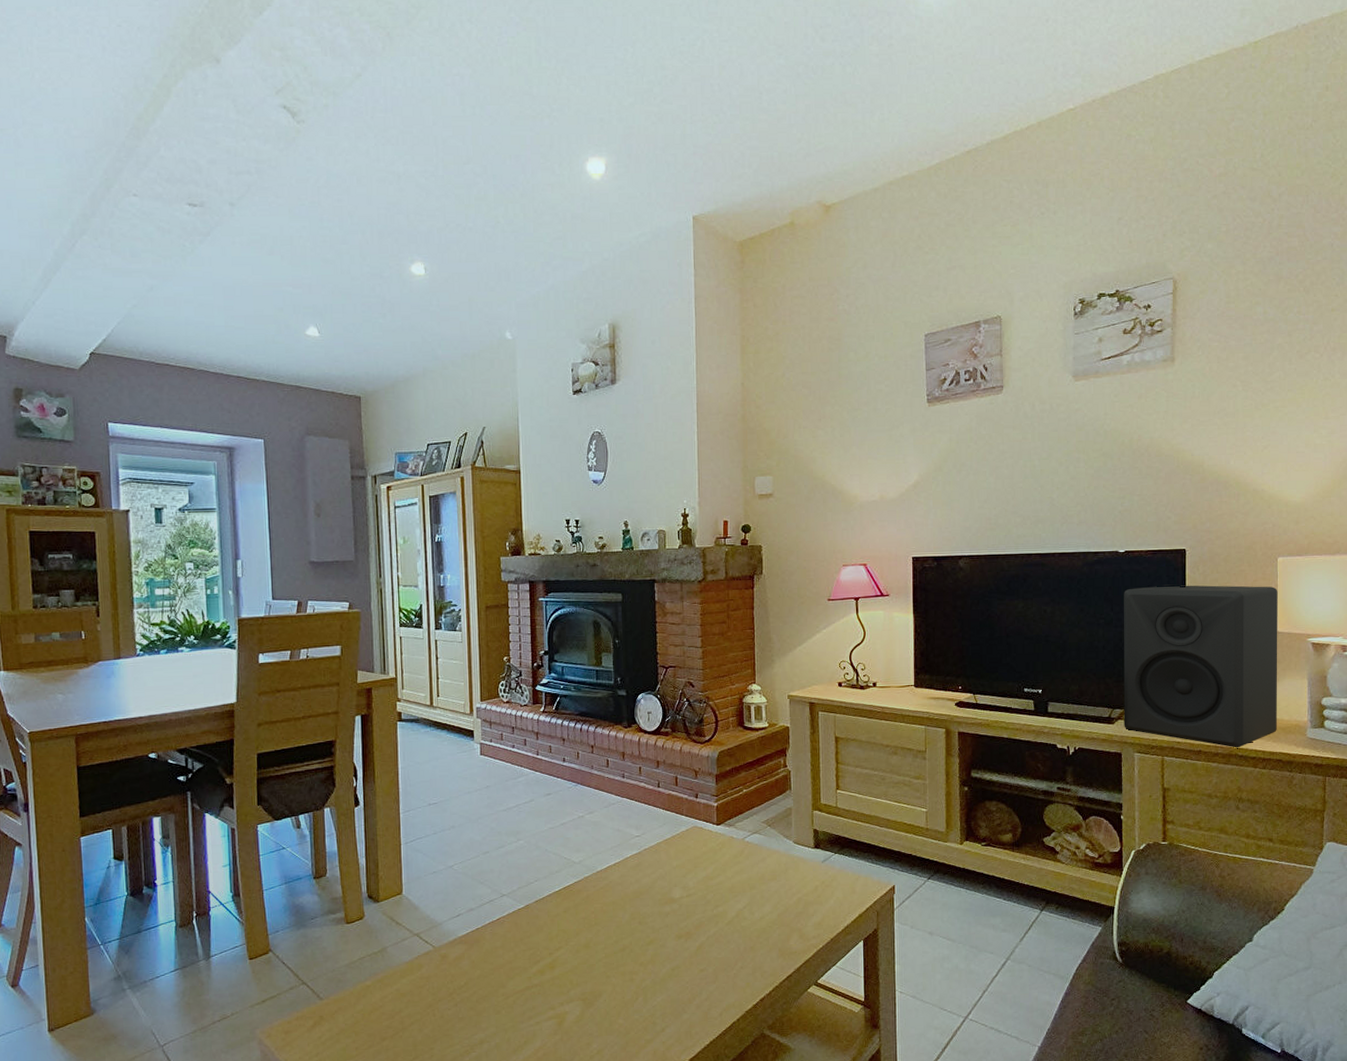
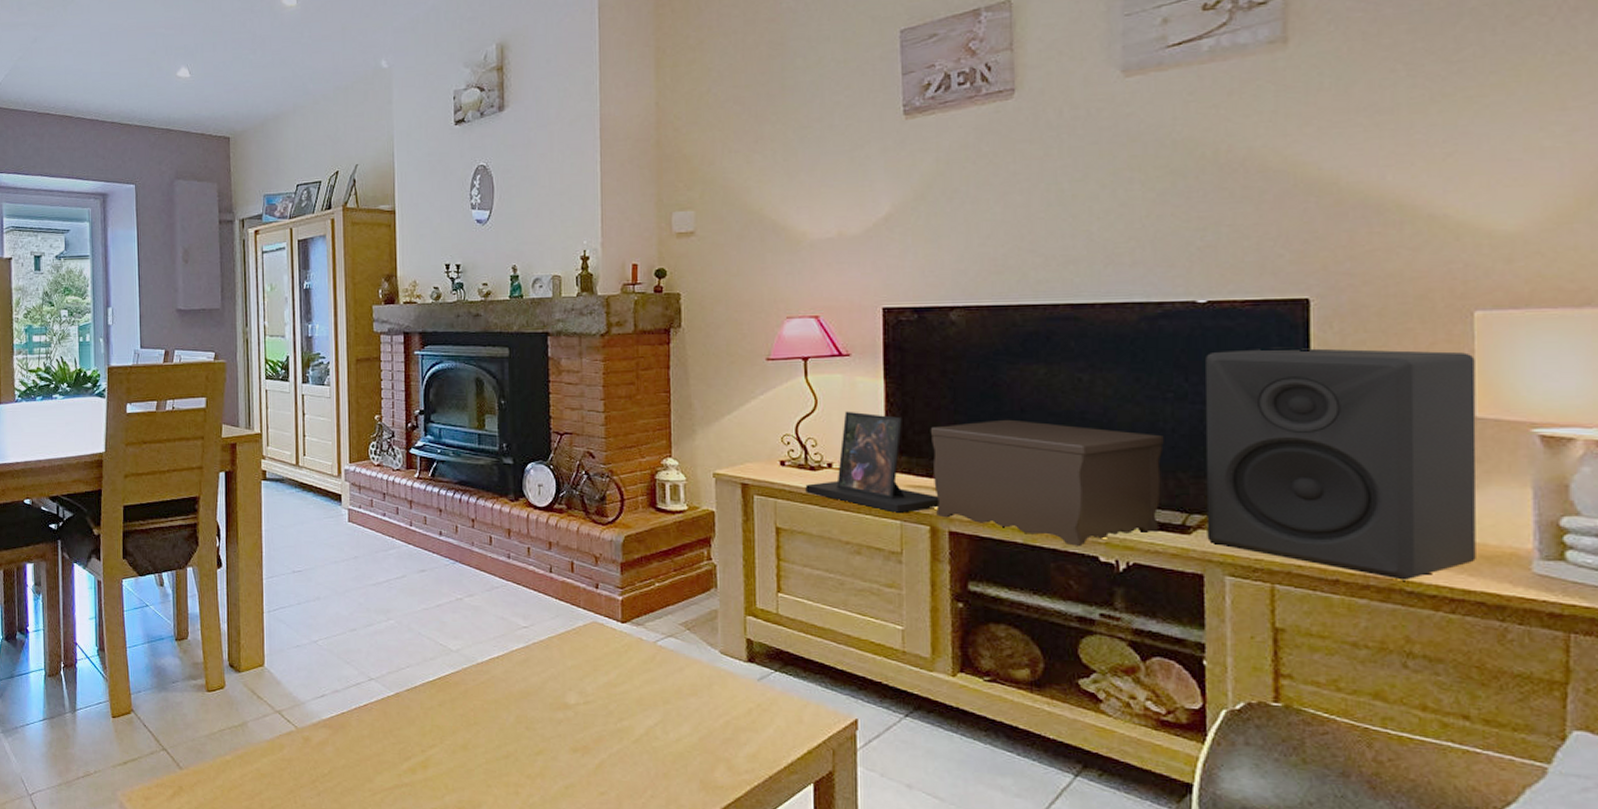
photo frame: none [857,640,952,720] -> present [805,411,939,513]
decorative box: none [946,643,1098,739] -> present [931,419,1164,547]

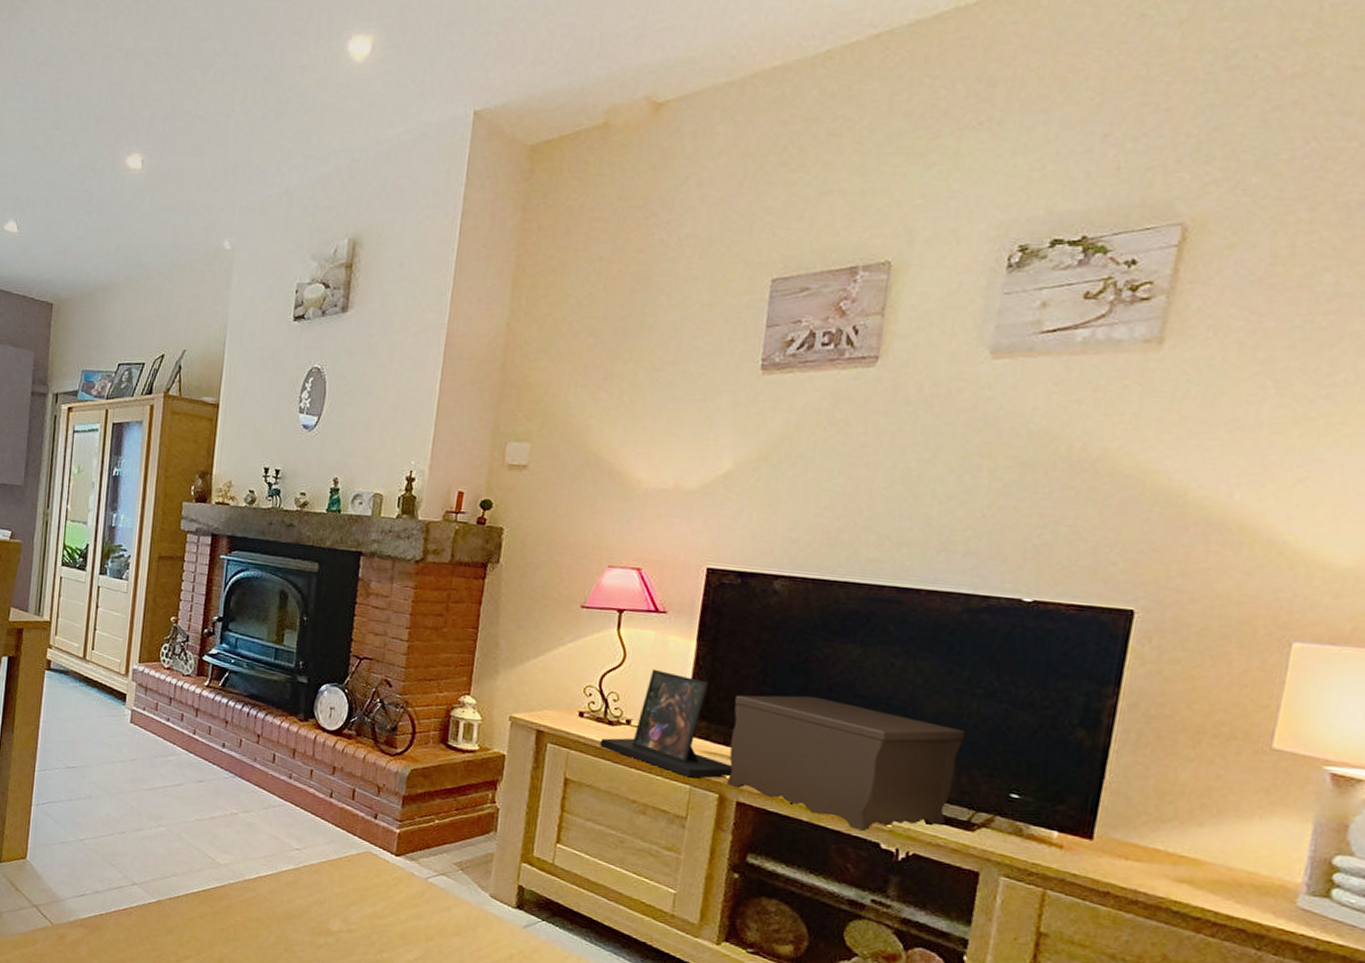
speaker: present [1205,347,1477,581] -> none [989,652,1285,901]

